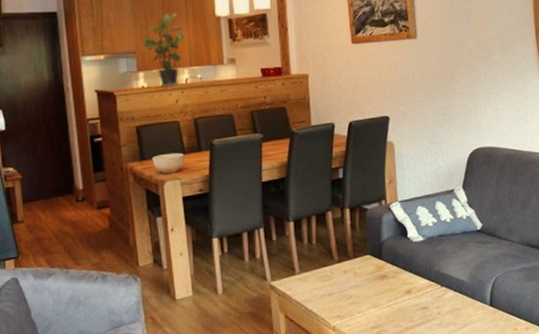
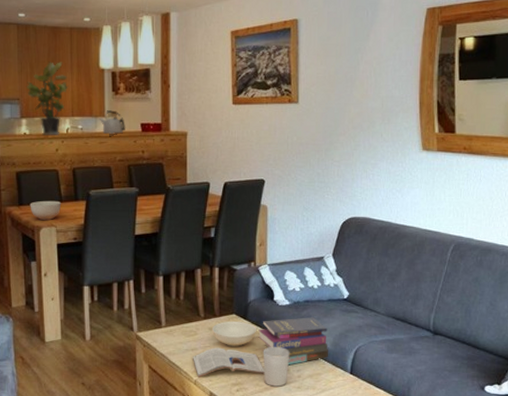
kettle: none [218,57,246,82] -> present [99,110,125,135]
magazine: none [329,290,404,323] -> present [193,347,265,377]
bowl: none [347,261,393,288] -> present [212,320,257,347]
books: none [394,251,467,303] -> present [258,317,329,365]
candle holder: none [400,285,428,326] -> present [262,347,290,387]

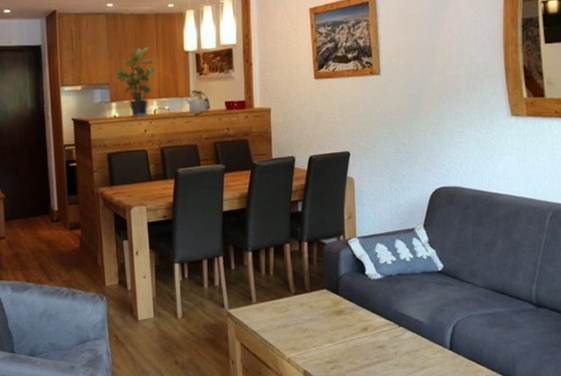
bowl: present [30,200,62,220] -> none [121,180,151,199]
magazine: present [193,347,265,377] -> none [285,324,359,355]
bowl: present [212,320,257,347] -> none [304,296,350,323]
books: present [258,317,329,365] -> none [351,291,426,342]
candle holder: present [262,347,290,387] -> none [356,323,385,364]

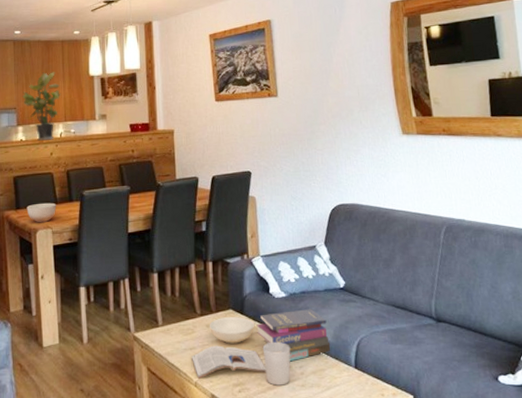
bowl: none [121,180,151,199] -> present [26,202,57,222]
kettle: present [184,90,210,114] -> none [90,113,115,137]
magazine: none [285,324,359,355] -> present [192,345,266,379]
bowl: none [304,296,350,323] -> present [210,316,255,344]
books: none [351,291,426,342] -> present [256,309,331,362]
candle holder: none [356,323,385,364] -> present [262,342,291,386]

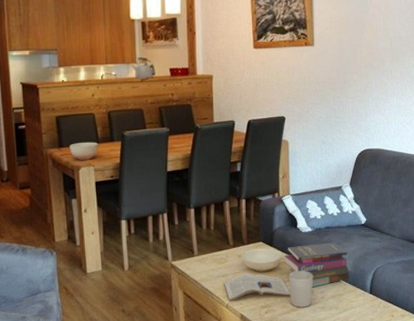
potted plant: present [22,72,61,141] -> none [62,14,102,82]
kettle: none [90,113,115,137] -> present [131,57,156,80]

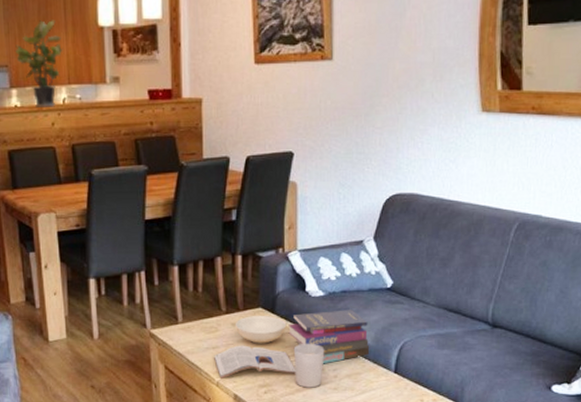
potted plant: none [62,14,102,82] -> present [14,20,63,107]
bowl: present [69,142,99,160] -> none [25,182,61,205]
kettle: present [131,57,156,80] -> none [99,76,130,105]

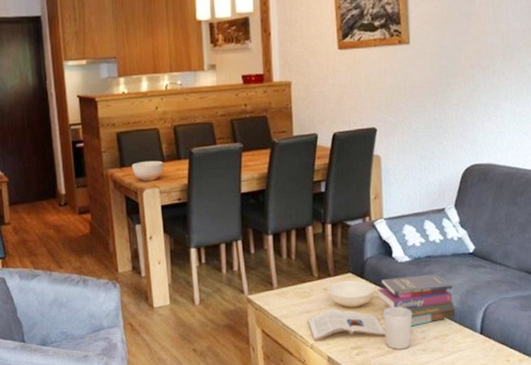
potted plant: present [14,20,63,107] -> none [122,16,166,93]
bowl: none [25,182,61,205] -> present [131,160,164,181]

